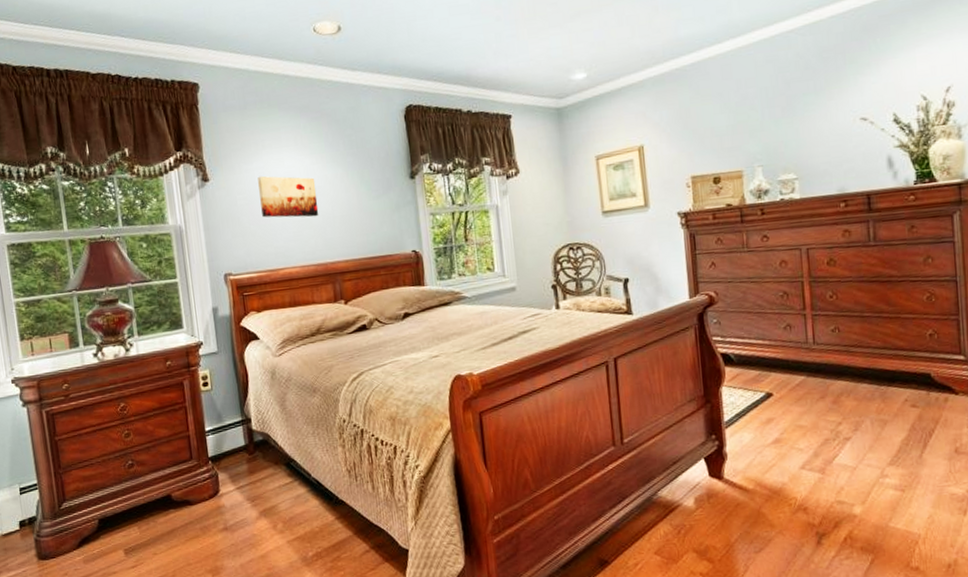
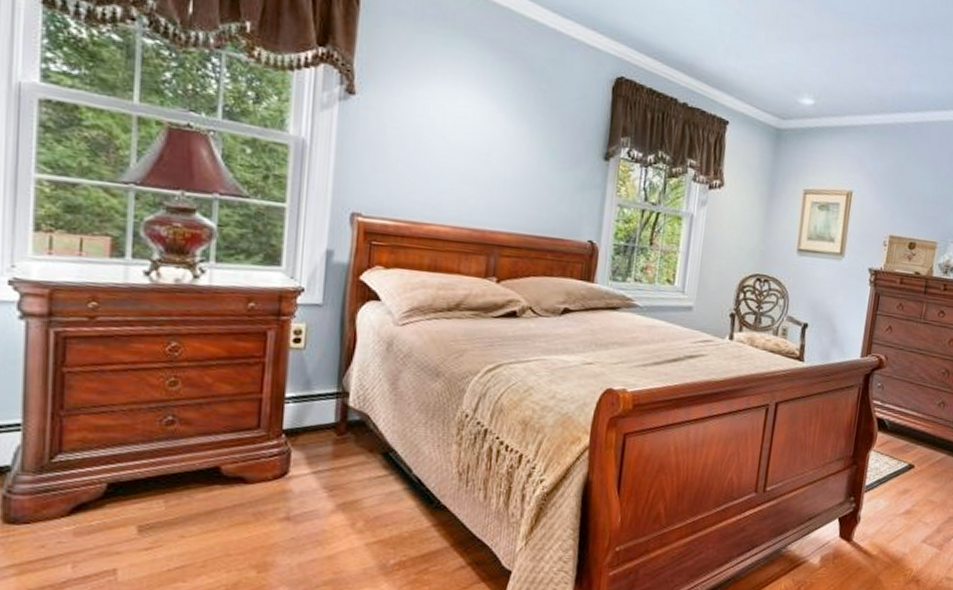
wall art: present [258,175,319,218] -> none [416,106,492,174]

